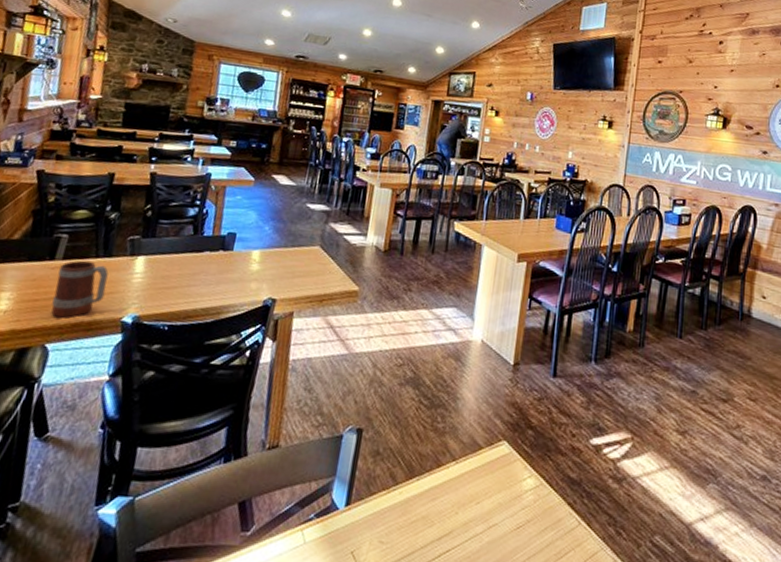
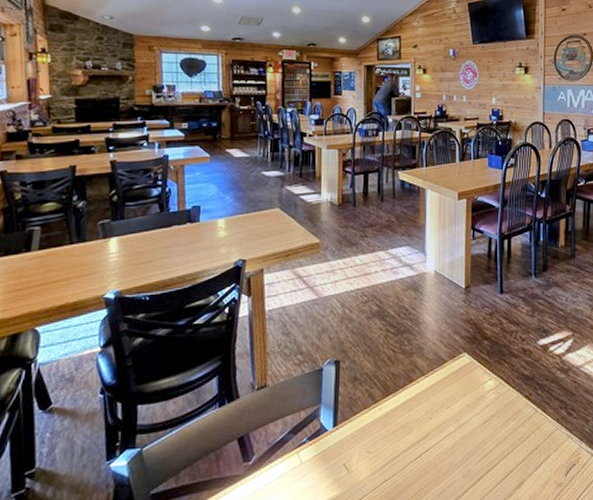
beer mug: present [51,260,109,319] -> none [35,248,85,302]

